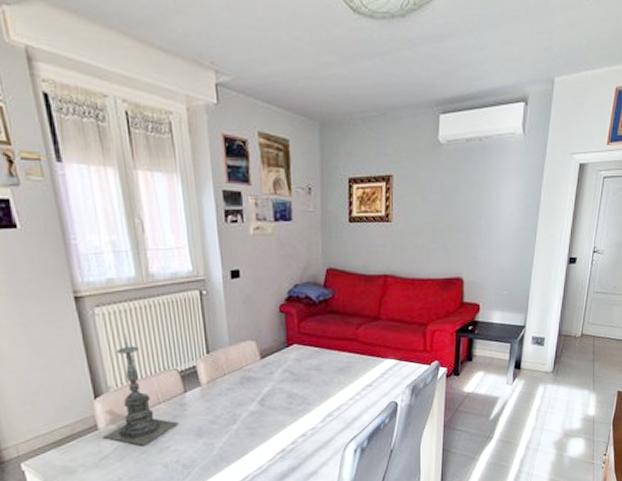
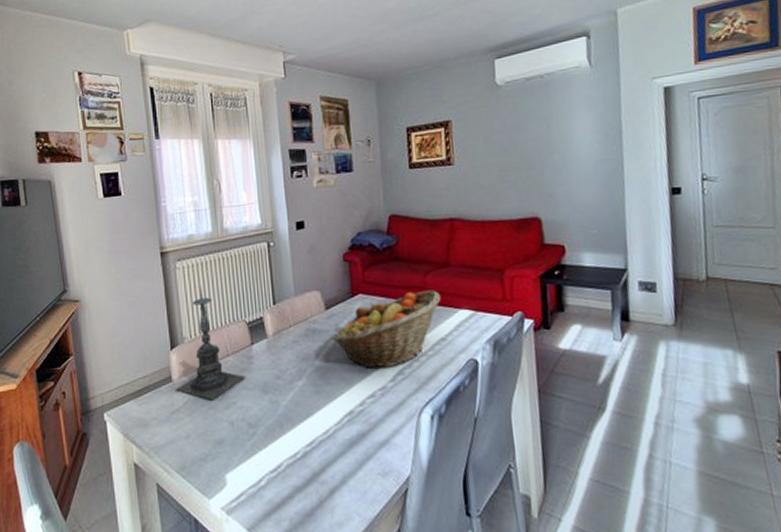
fruit basket: none [267,341,370,412] -> present [332,290,441,369]

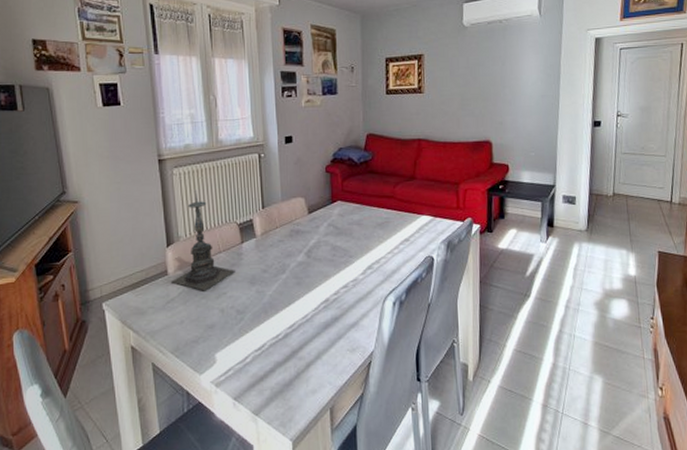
fruit basket: present [332,290,441,369] -> none [313,199,407,264]

